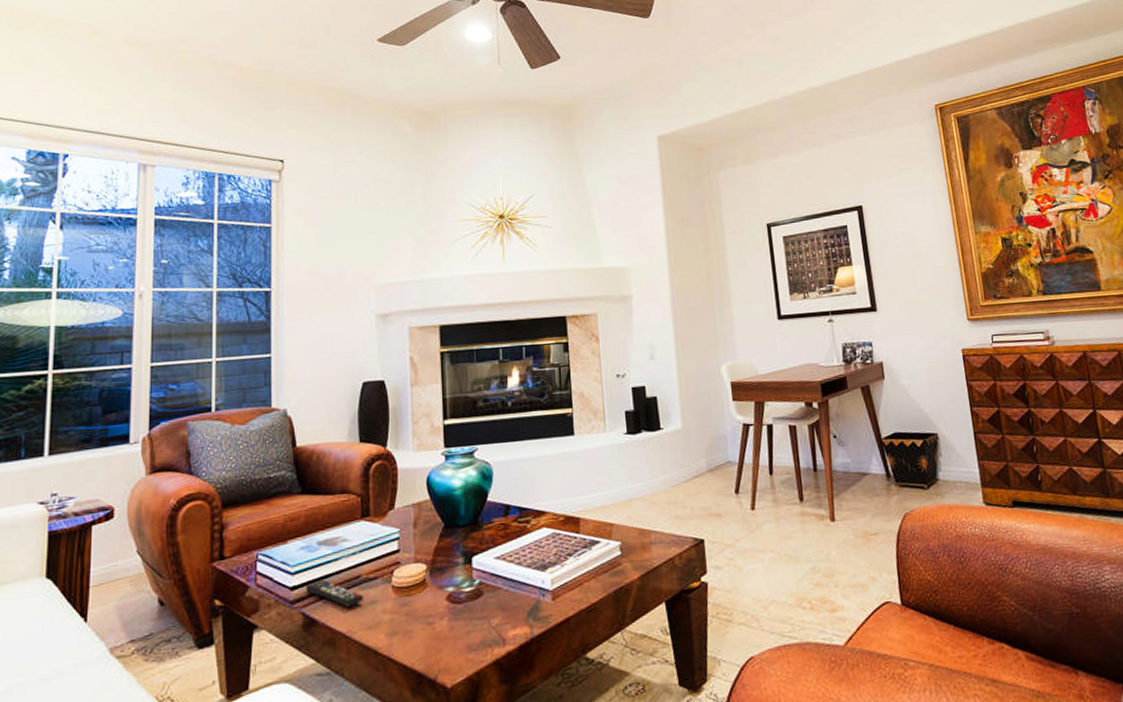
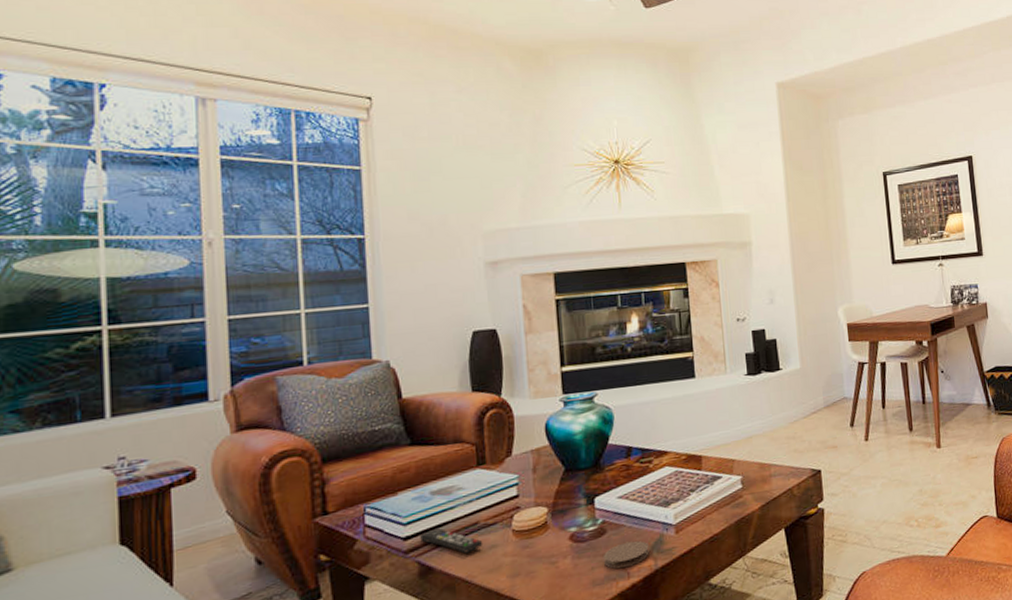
coaster: none [480,605,525,634] -> present [604,540,649,569]

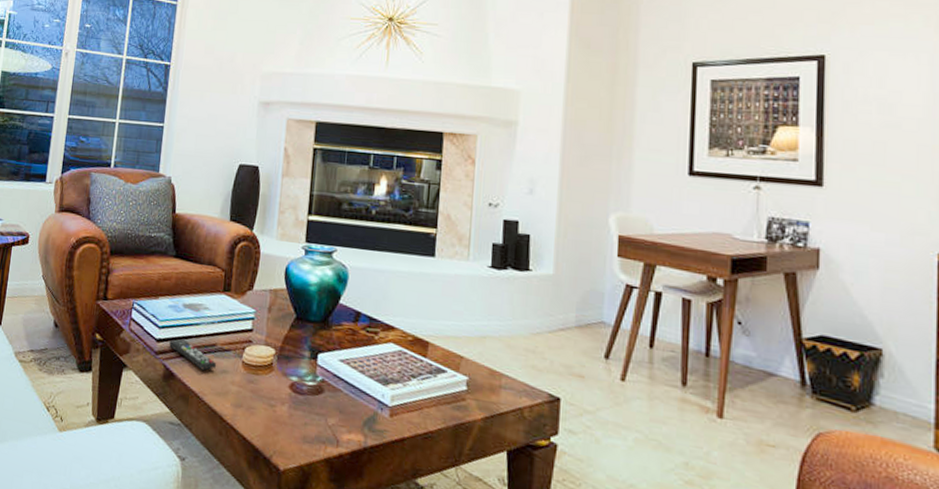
coaster: present [604,540,649,569] -> none [317,408,362,435]

